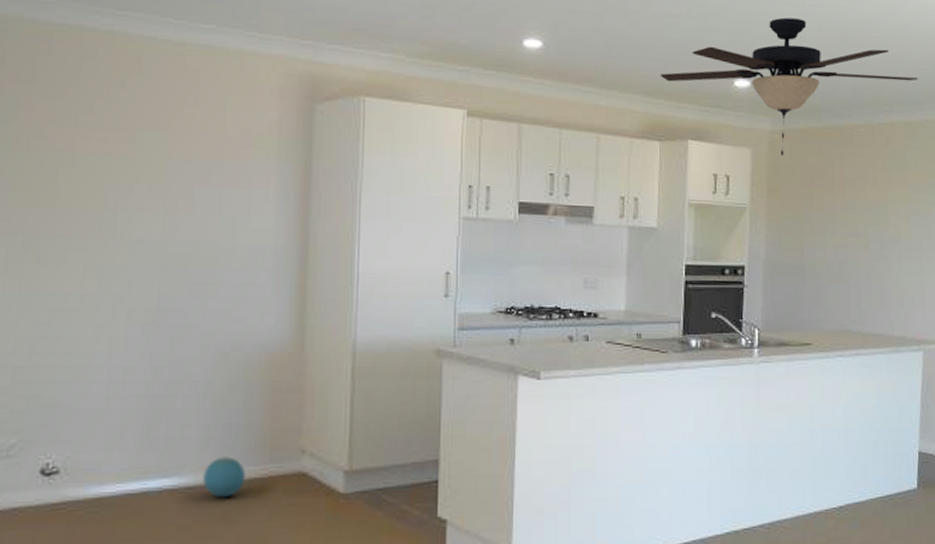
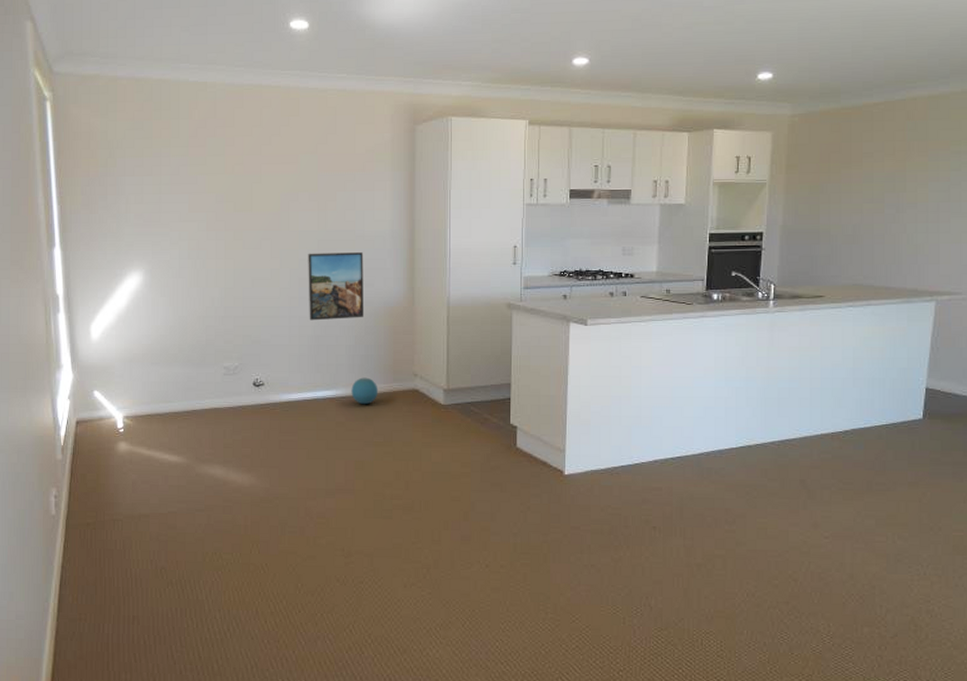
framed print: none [140,272,231,373] -> present [308,252,365,321]
ceiling fan: present [660,17,918,156] -> none [689,12,944,136]

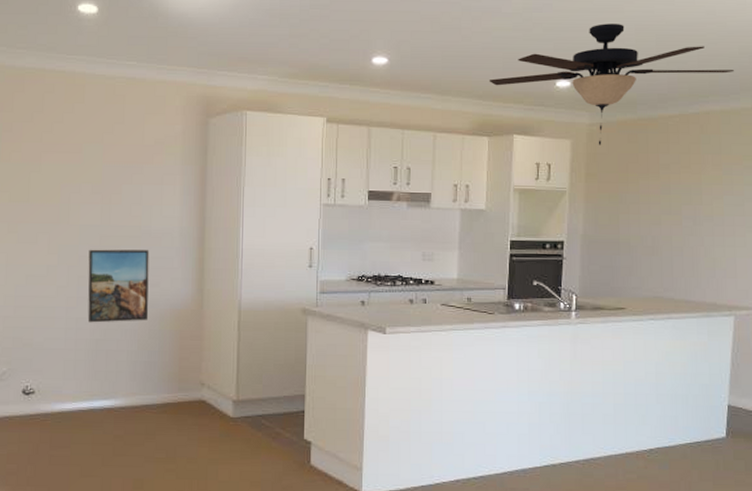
ball: present [351,377,379,405] -> none [131,386,162,417]
ceiling fan: none [689,12,944,136] -> present [489,23,734,145]

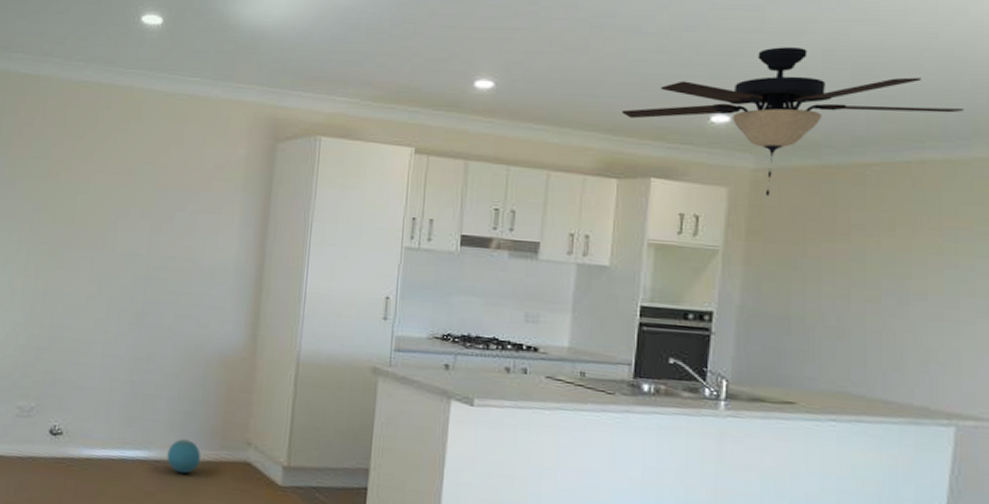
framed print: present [87,249,150,323] -> none [125,280,200,365]
ball: none [131,386,162,417] -> present [167,439,202,474]

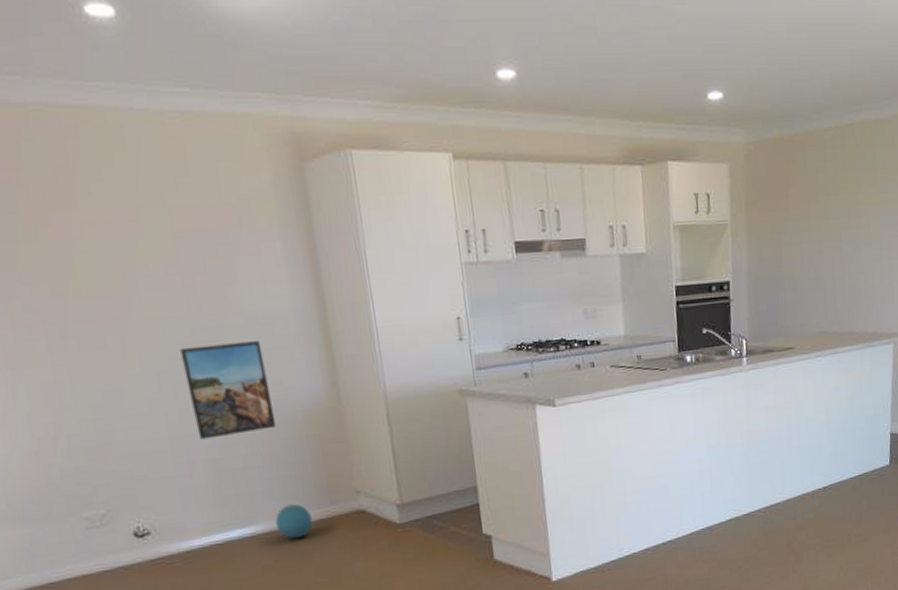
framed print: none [125,280,200,365] -> present [180,341,277,440]
ceiling fan: present [621,47,963,196] -> none [634,18,885,168]

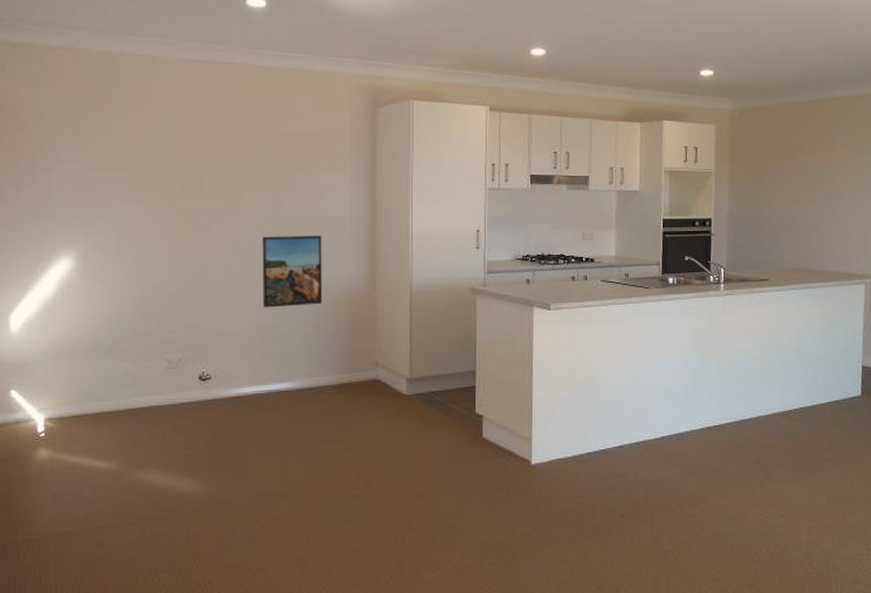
ball: present [275,503,313,539] -> none [308,368,338,398]

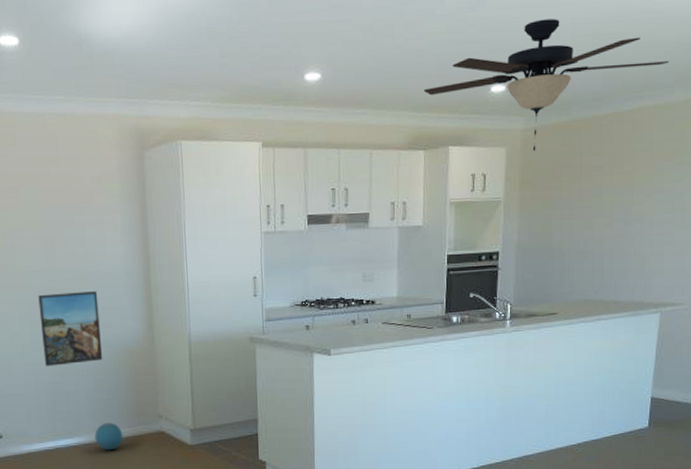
ball: none [308,368,338,398] -> present [94,422,123,451]
ceiling fan: none [639,17,858,129] -> present [423,19,669,151]

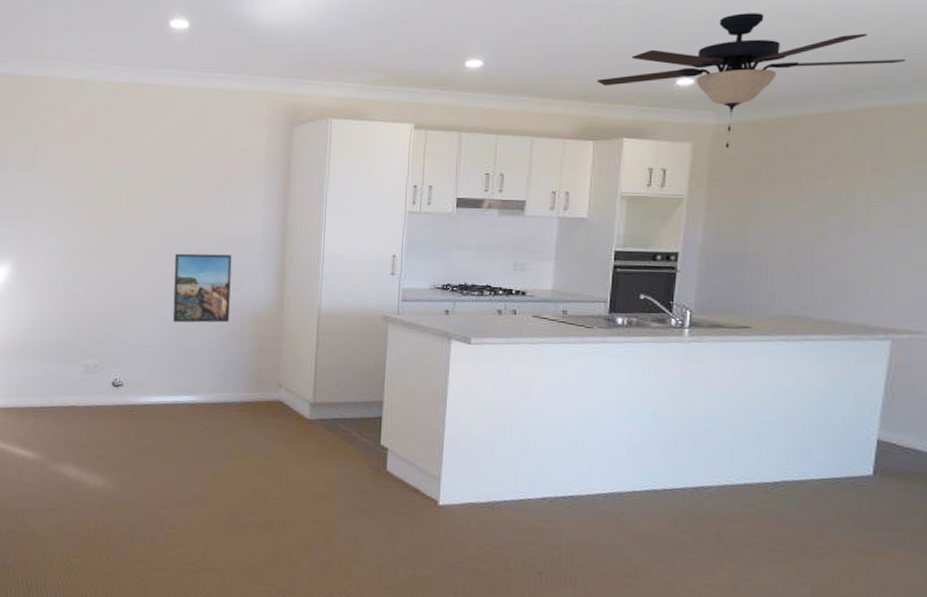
ball: present [94,422,123,451] -> none [211,384,241,414]

